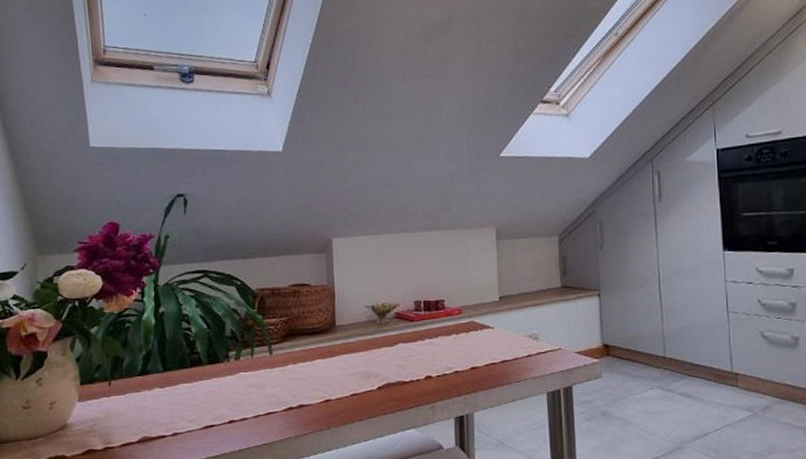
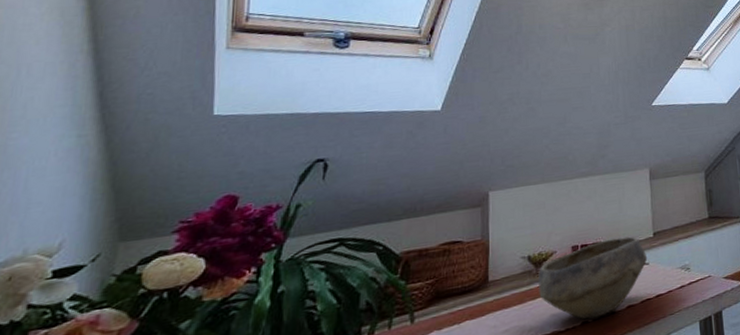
bowl: none [382,297,493,374] -> present [538,236,648,320]

